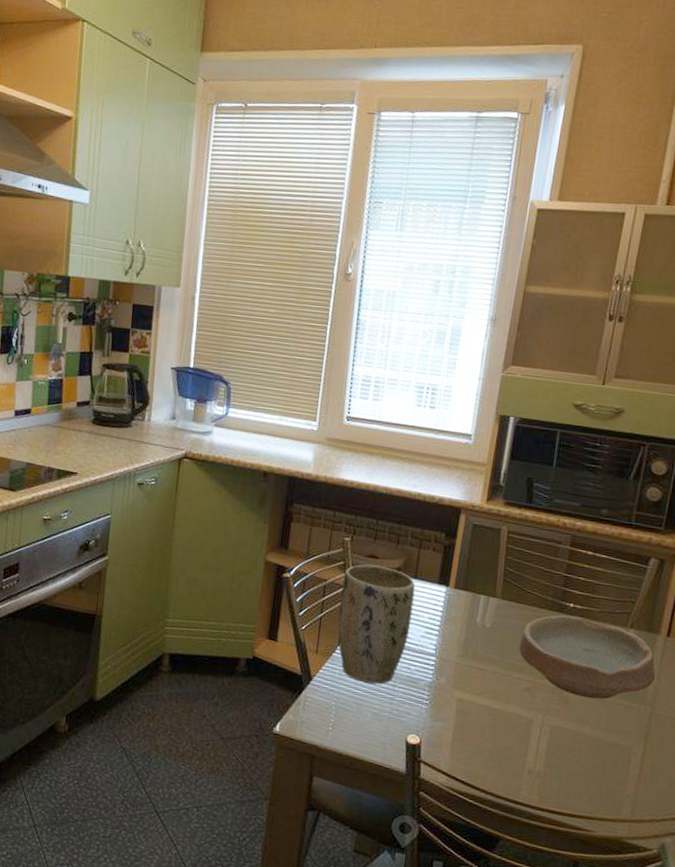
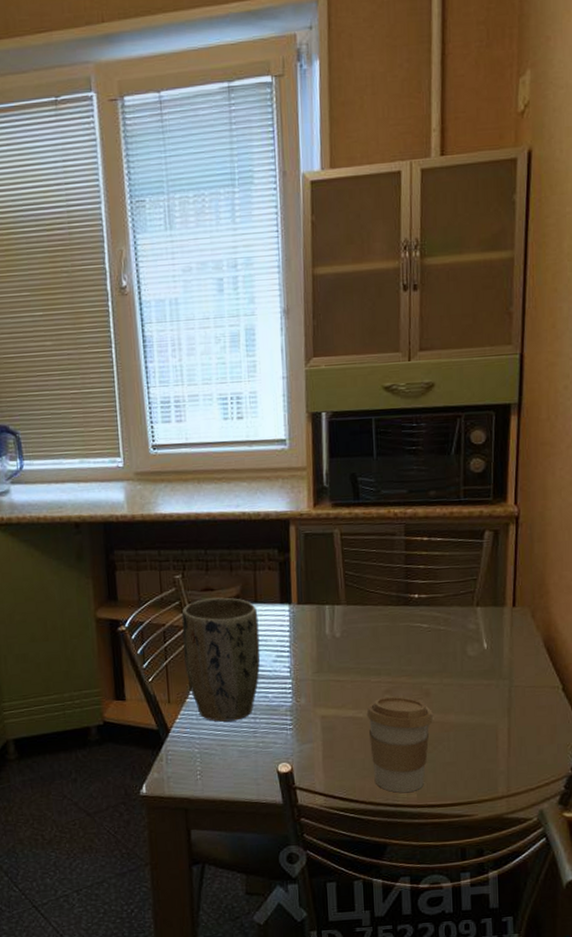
coffee cup: none [499,694,568,793] -> present [366,696,433,793]
bowl: present [519,615,656,700] -> none [372,606,509,686]

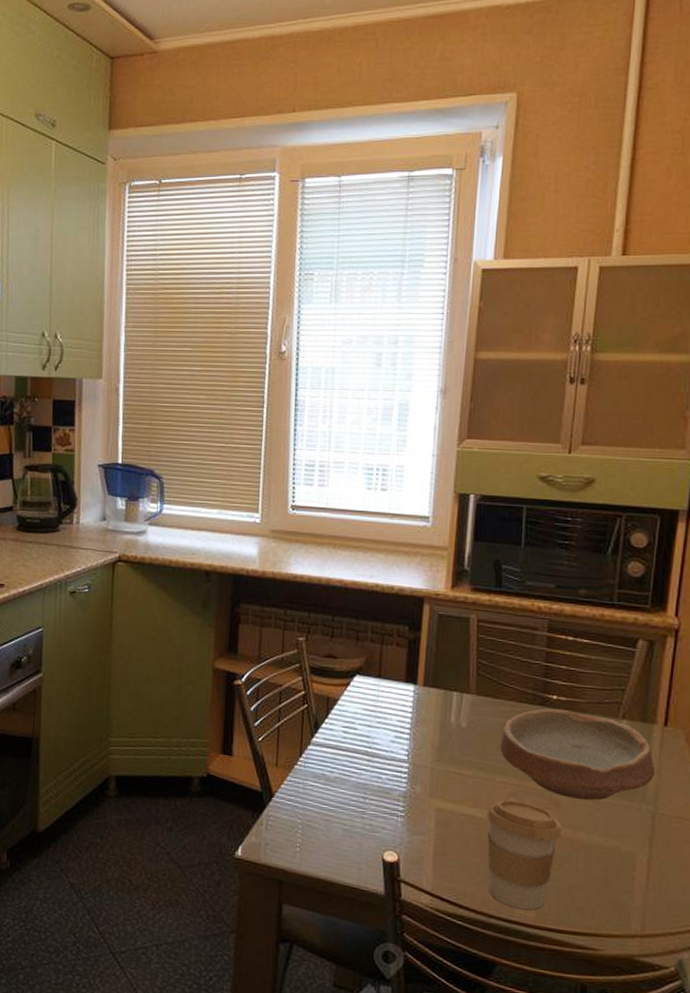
plant pot: present [181,597,260,722] -> none [298,665,380,797]
bowl: none [372,606,509,686] -> present [500,708,656,801]

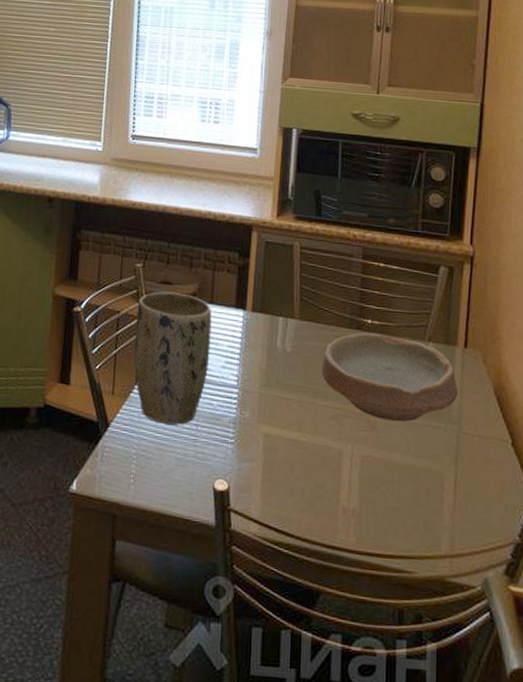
plant pot: none [298,665,380,797] -> present [134,291,212,425]
coffee cup: present [486,799,562,910] -> none [310,423,378,534]

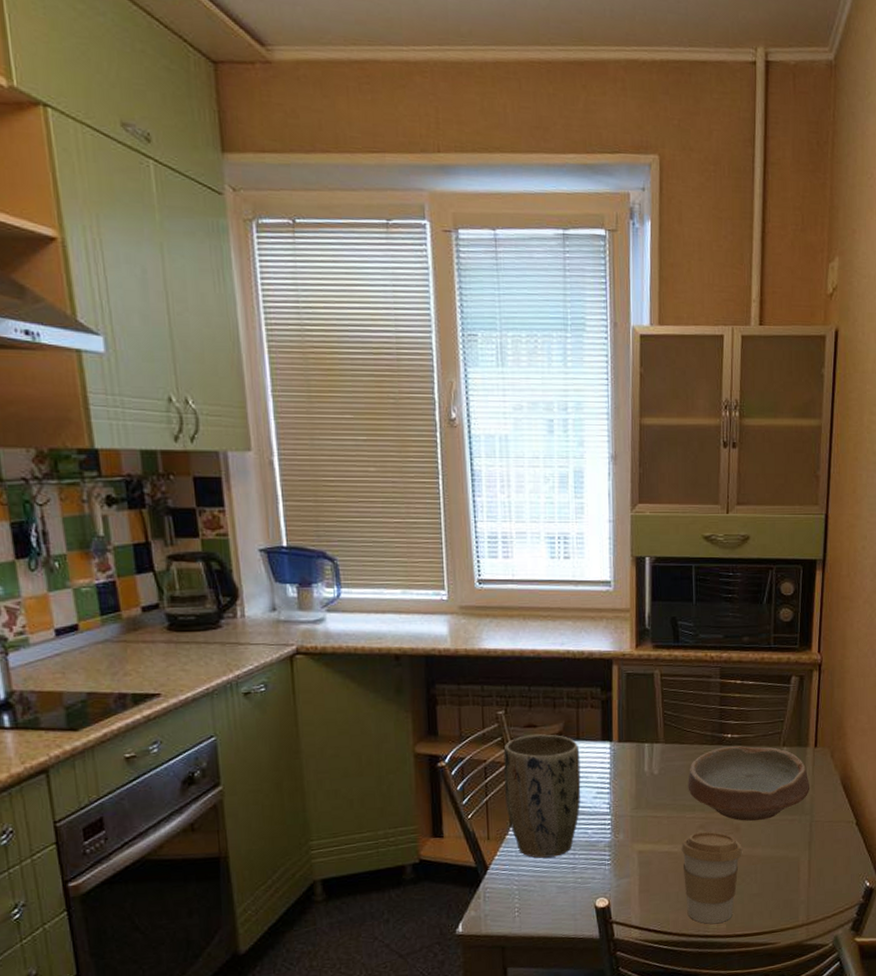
coffee cup: none [310,423,378,534] -> present [681,831,742,924]

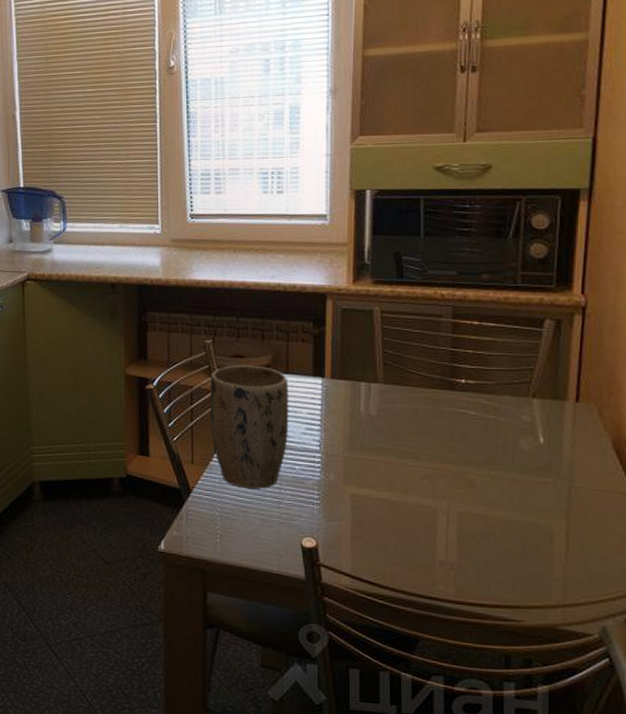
coffee cup: present [681,831,742,924] -> none [401,482,477,586]
bowl: present [688,746,810,821] -> none [411,393,569,479]

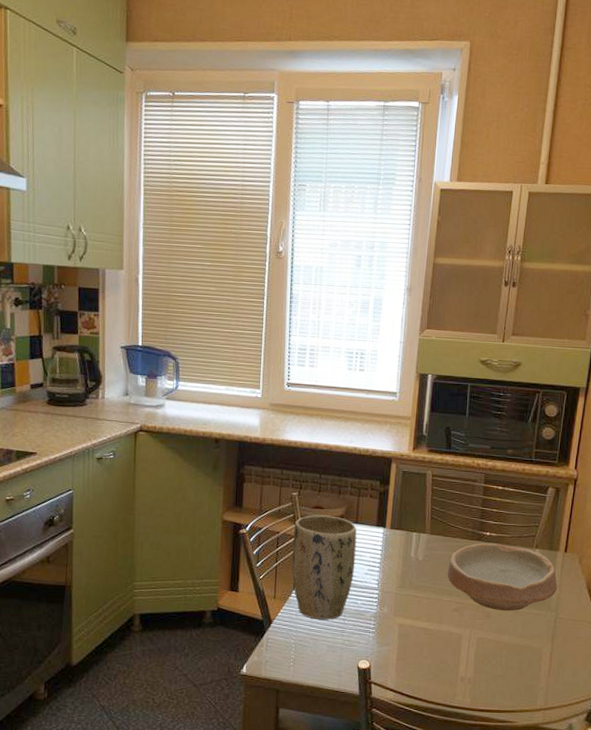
bowl: none [411,393,569,479] -> present [447,543,558,611]

